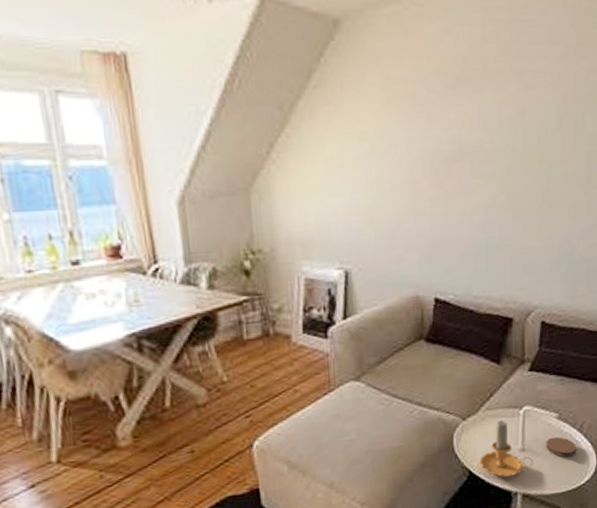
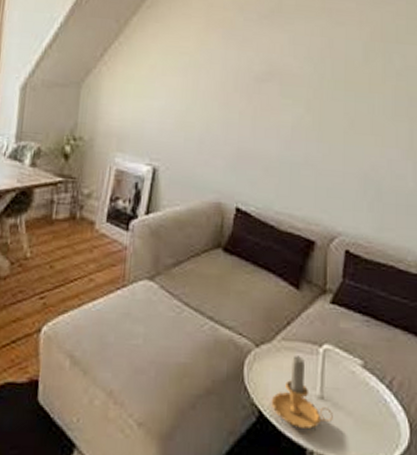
coaster: present [546,436,577,457] -> none [349,389,385,419]

